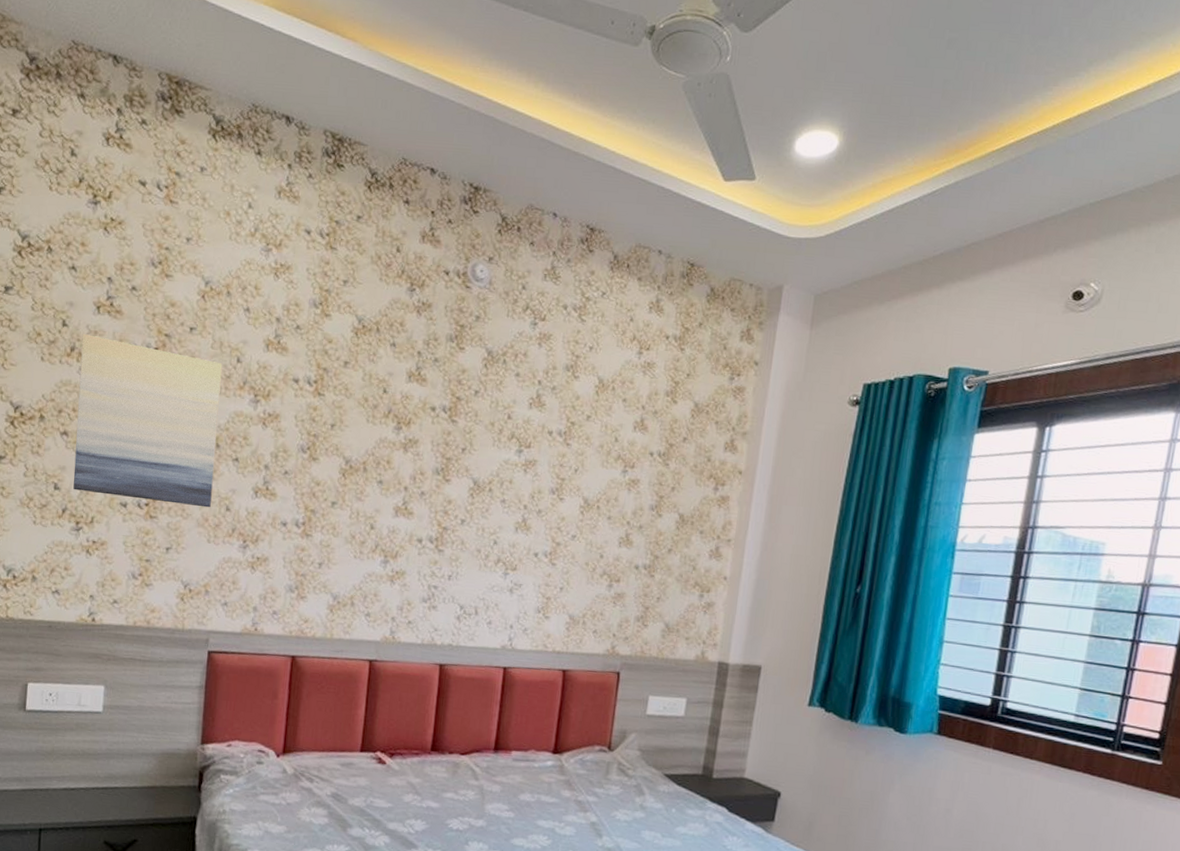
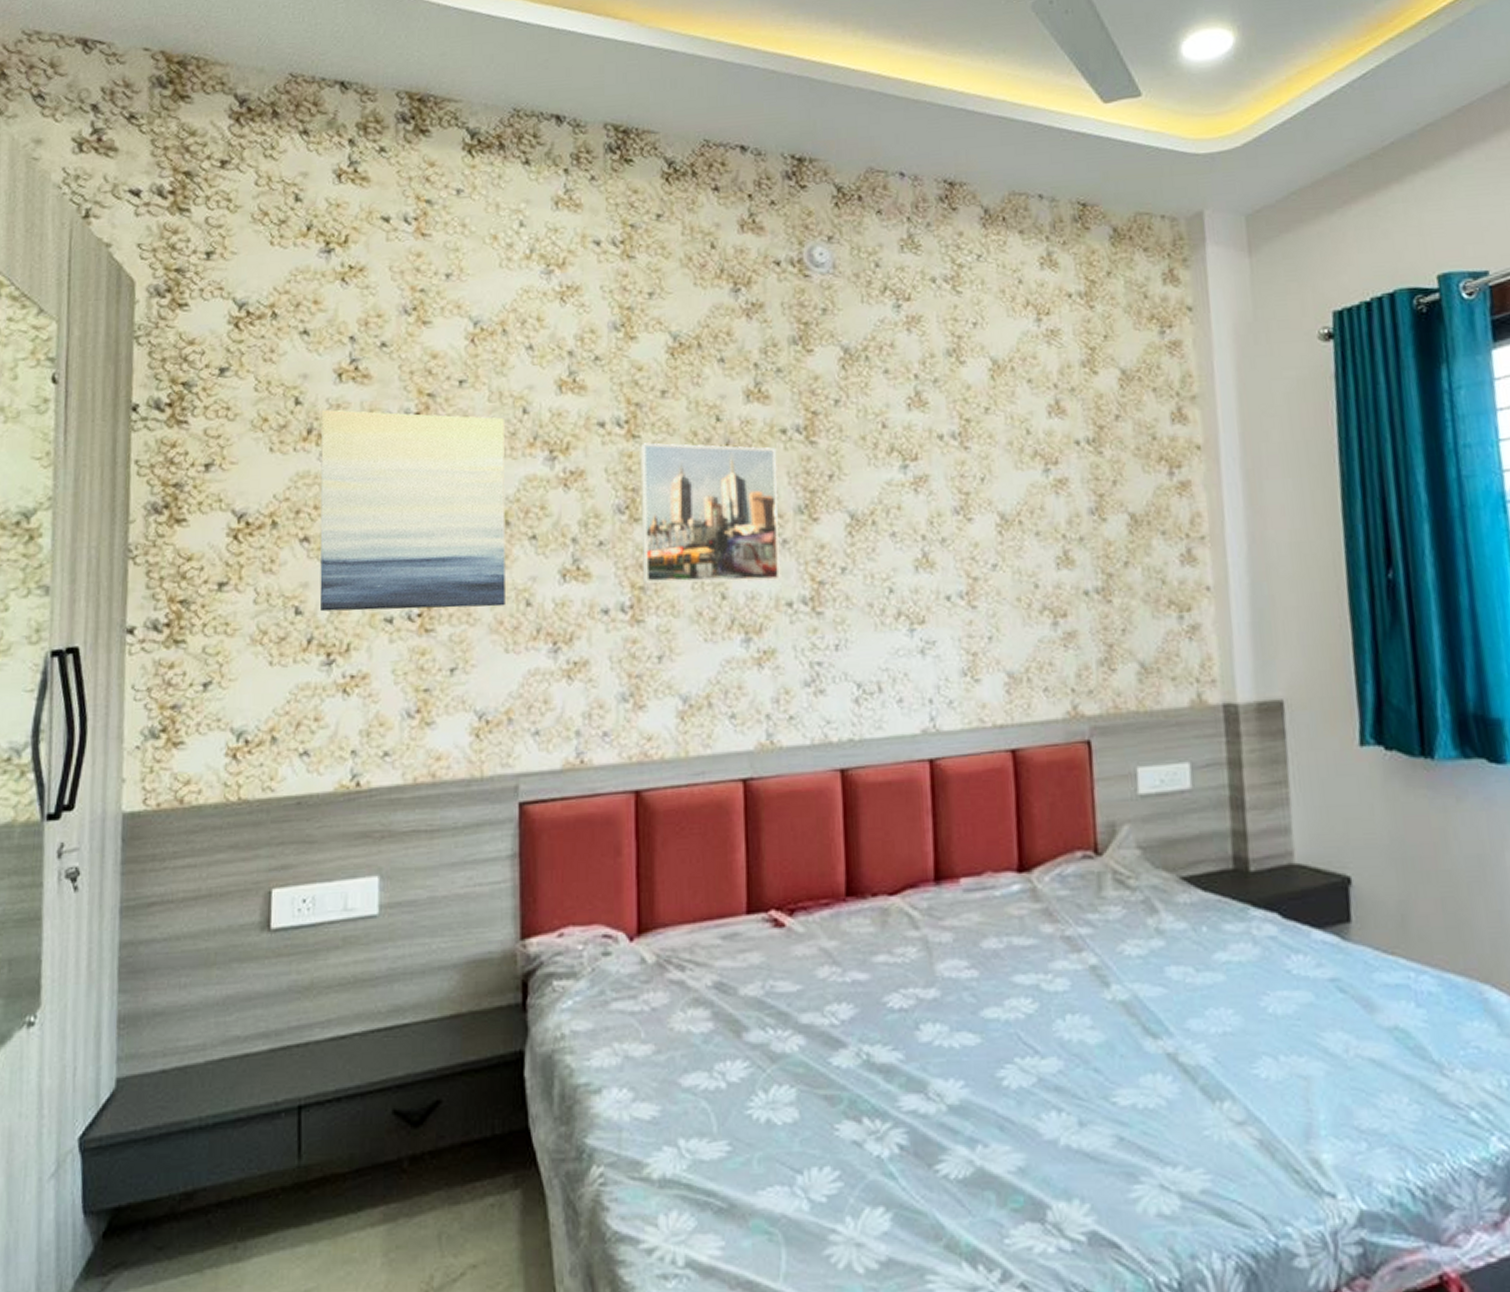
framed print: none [314,400,425,522] -> present [640,443,780,584]

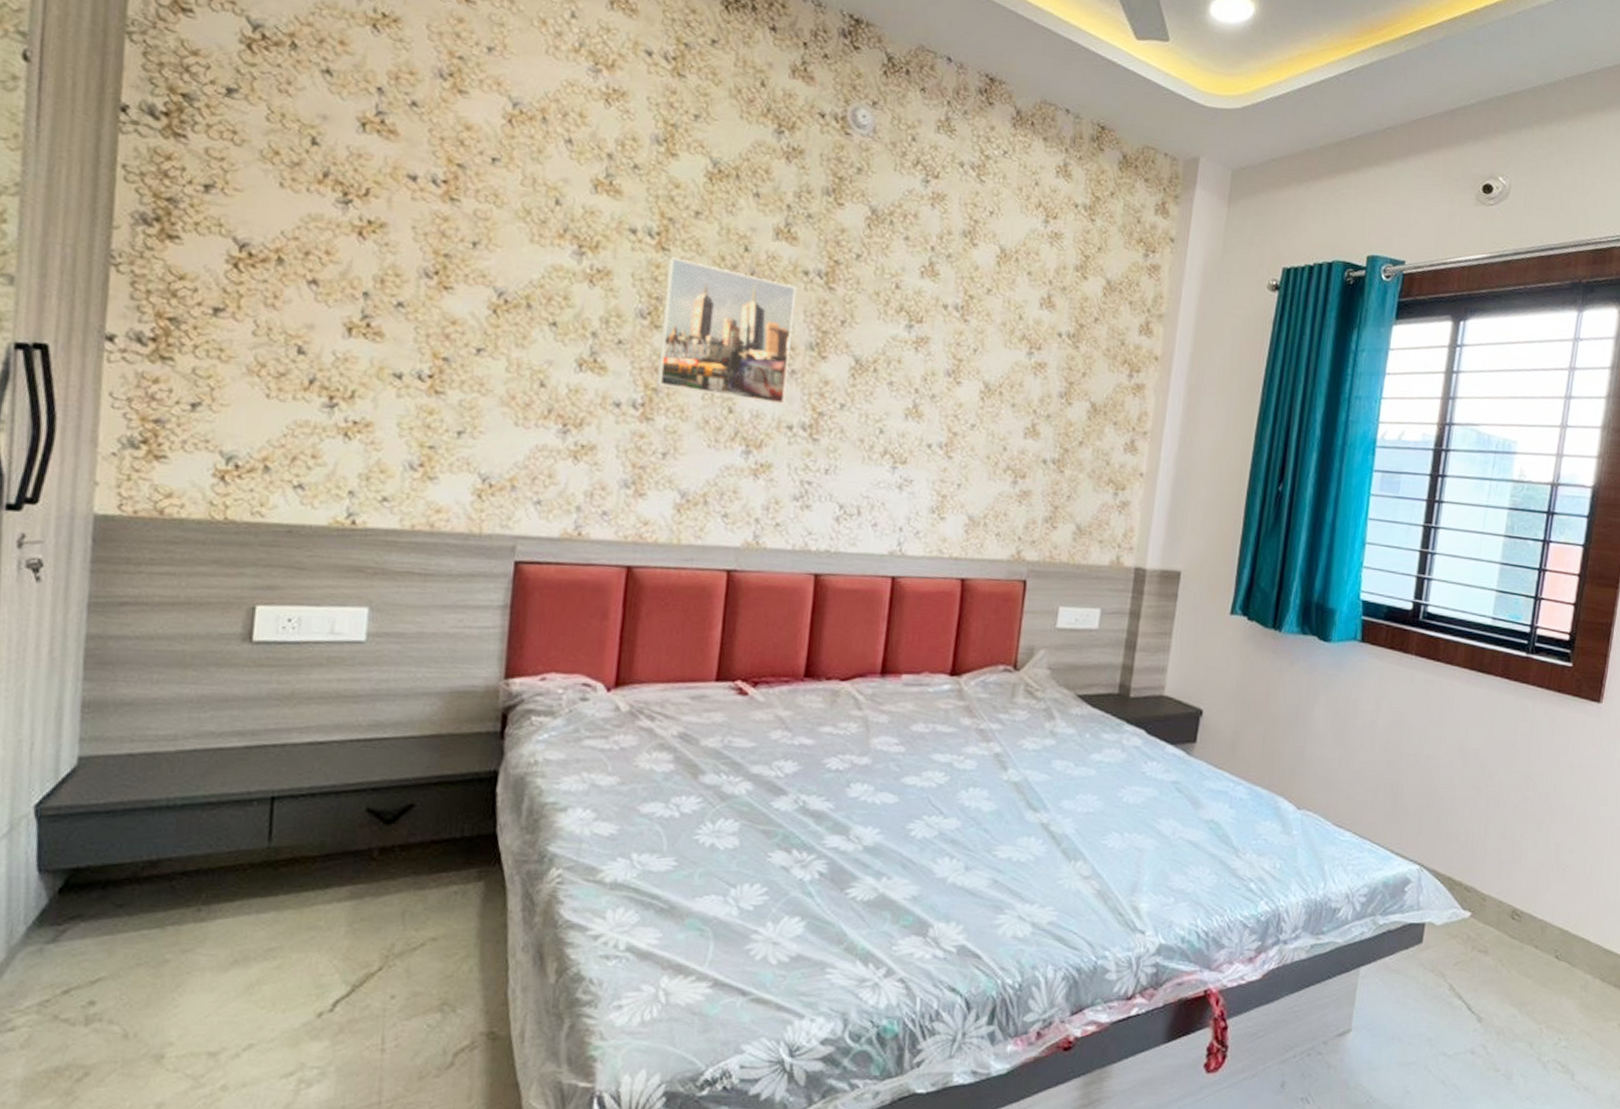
wall art: present [319,410,505,612] -> none [325,156,536,383]

